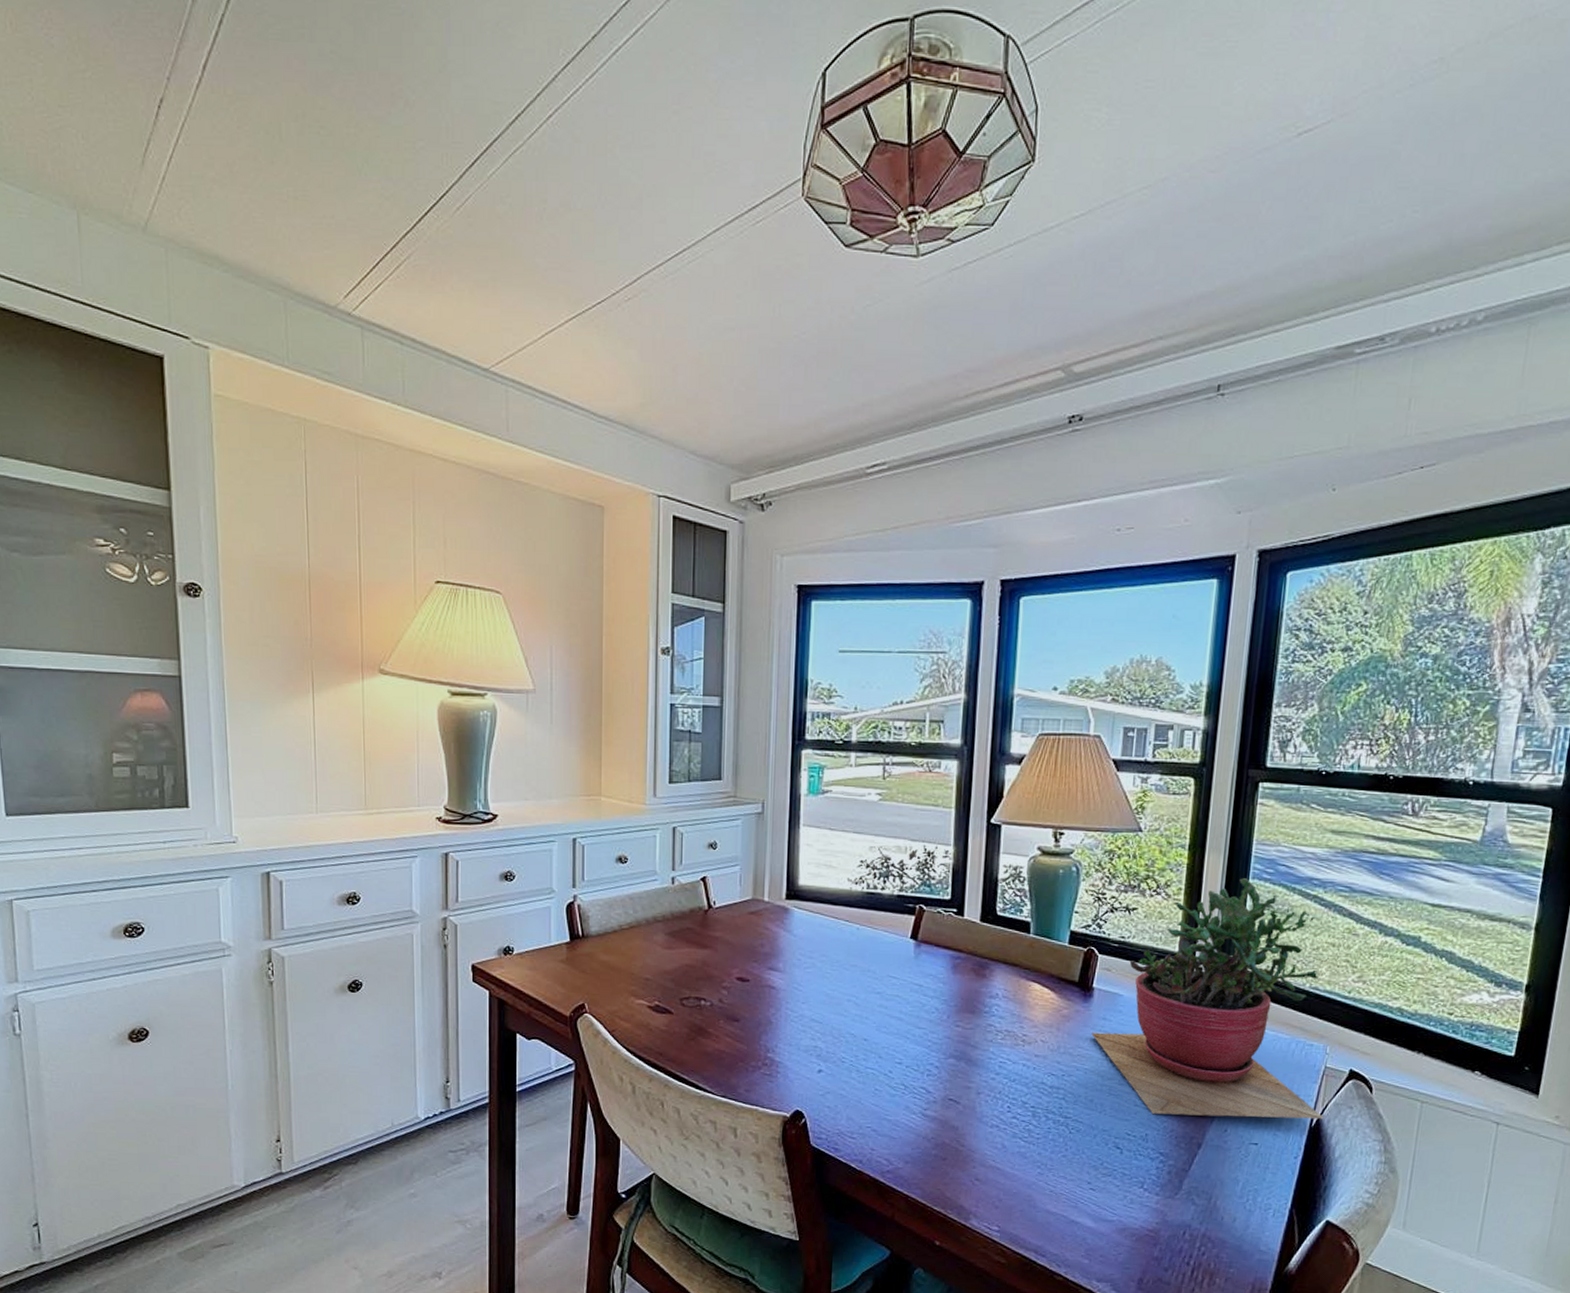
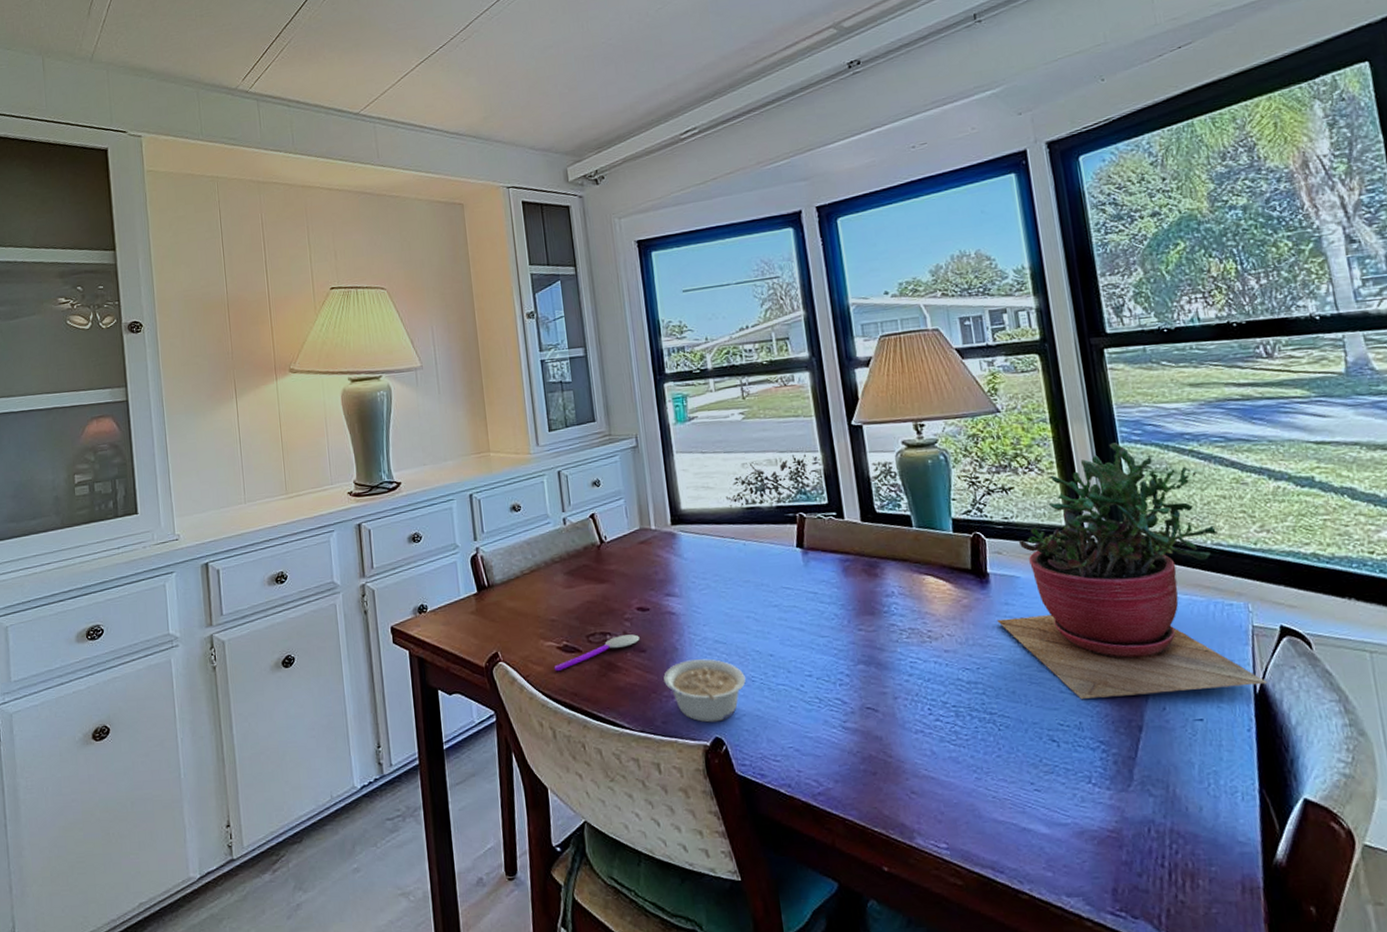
spoon: none [642,1002,735,1030] -> present [554,634,640,672]
legume: none [753,1034,836,1096] -> present [663,659,746,723]

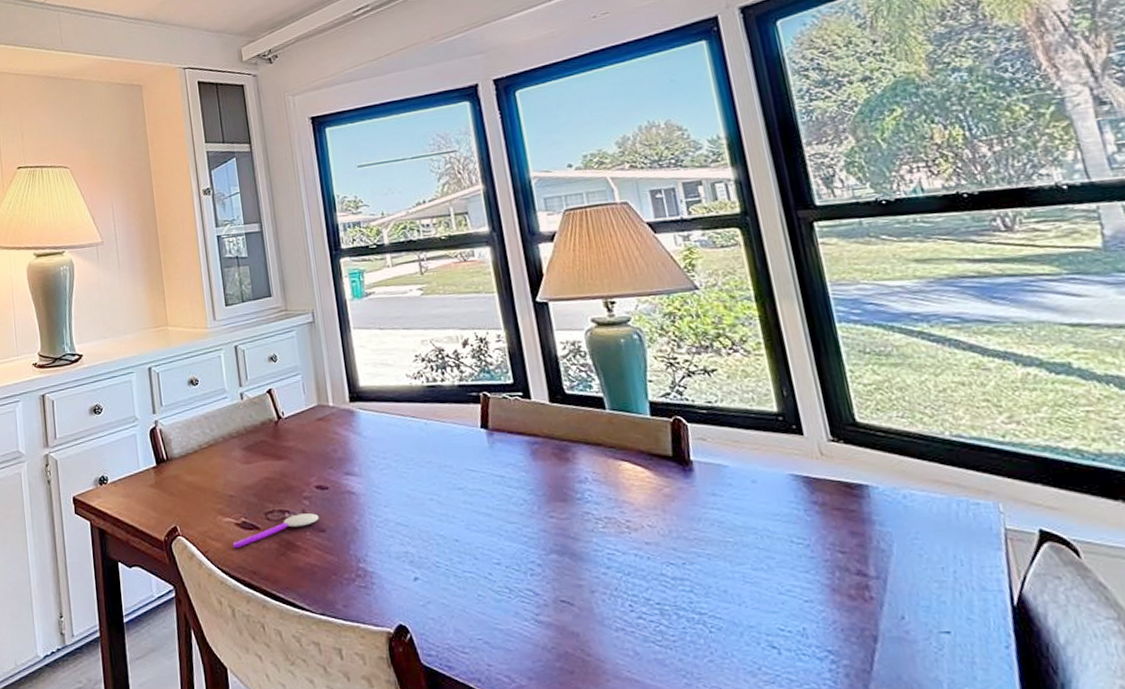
legume: present [663,659,746,723] -> none [344,541,430,609]
succulent plant: present [997,443,1267,699] -> none [703,323,1027,602]

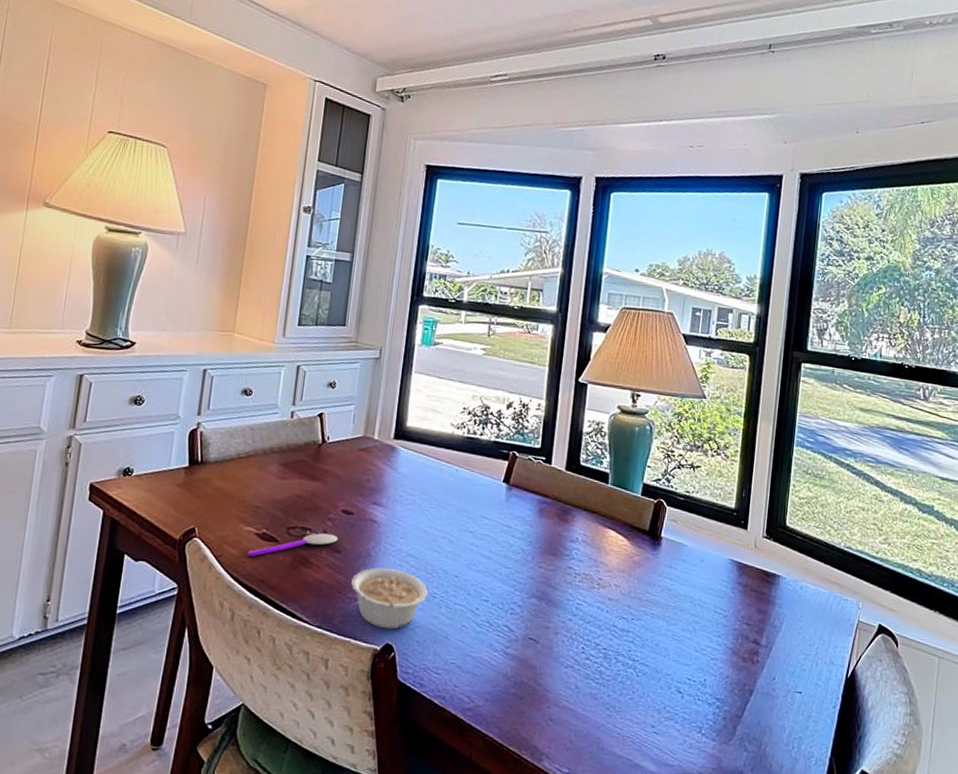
legume: none [344,541,430,609] -> present [351,567,428,630]

